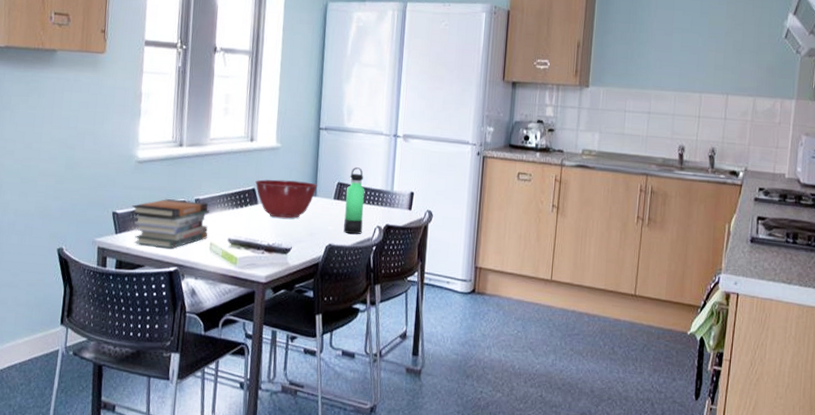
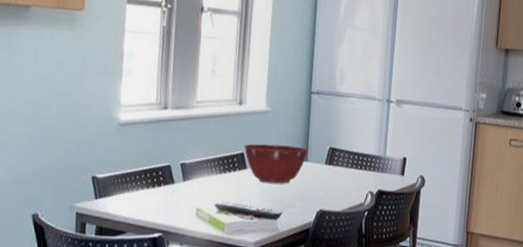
book stack: present [131,199,209,249] -> none [112,163,196,214]
thermos bottle: present [343,167,365,235] -> none [335,132,357,200]

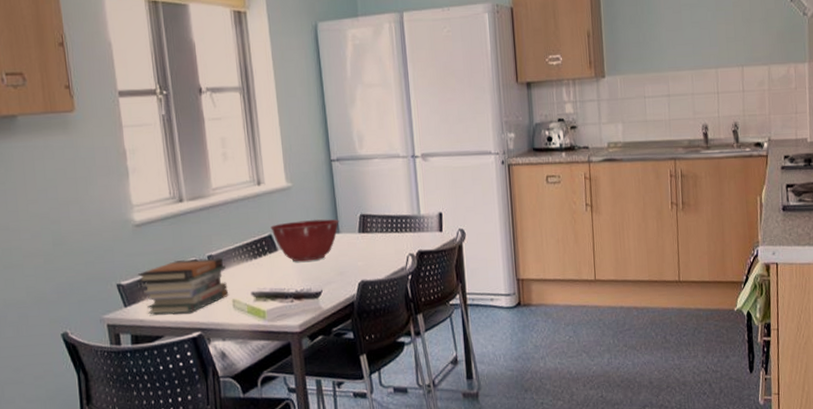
book stack: none [112,163,196,214] -> present [137,258,229,315]

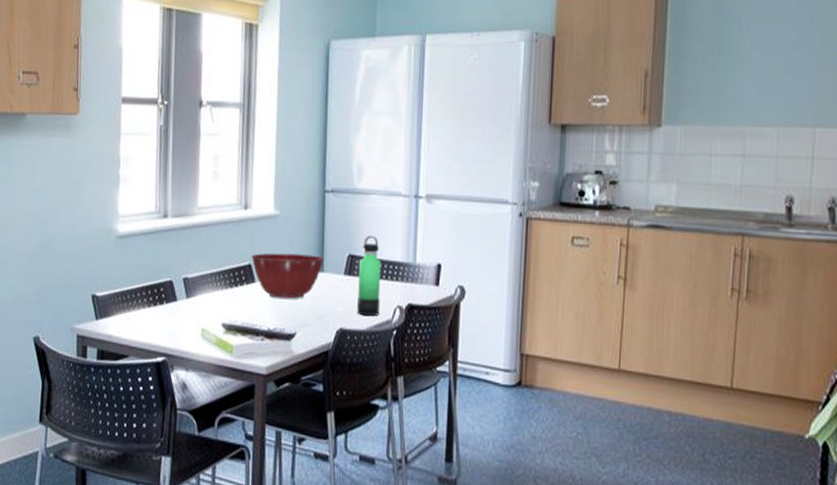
book stack: present [137,258,229,315] -> none [112,279,200,336]
thermos bottle: none [371,195,394,267] -> present [357,236,382,317]

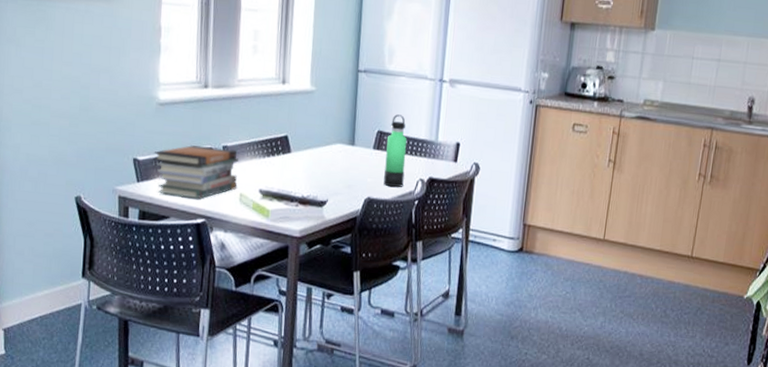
book stack: none [112,279,200,336] -> present [153,145,238,199]
mixing bowl: present [251,253,325,299] -> none [288,126,356,169]

